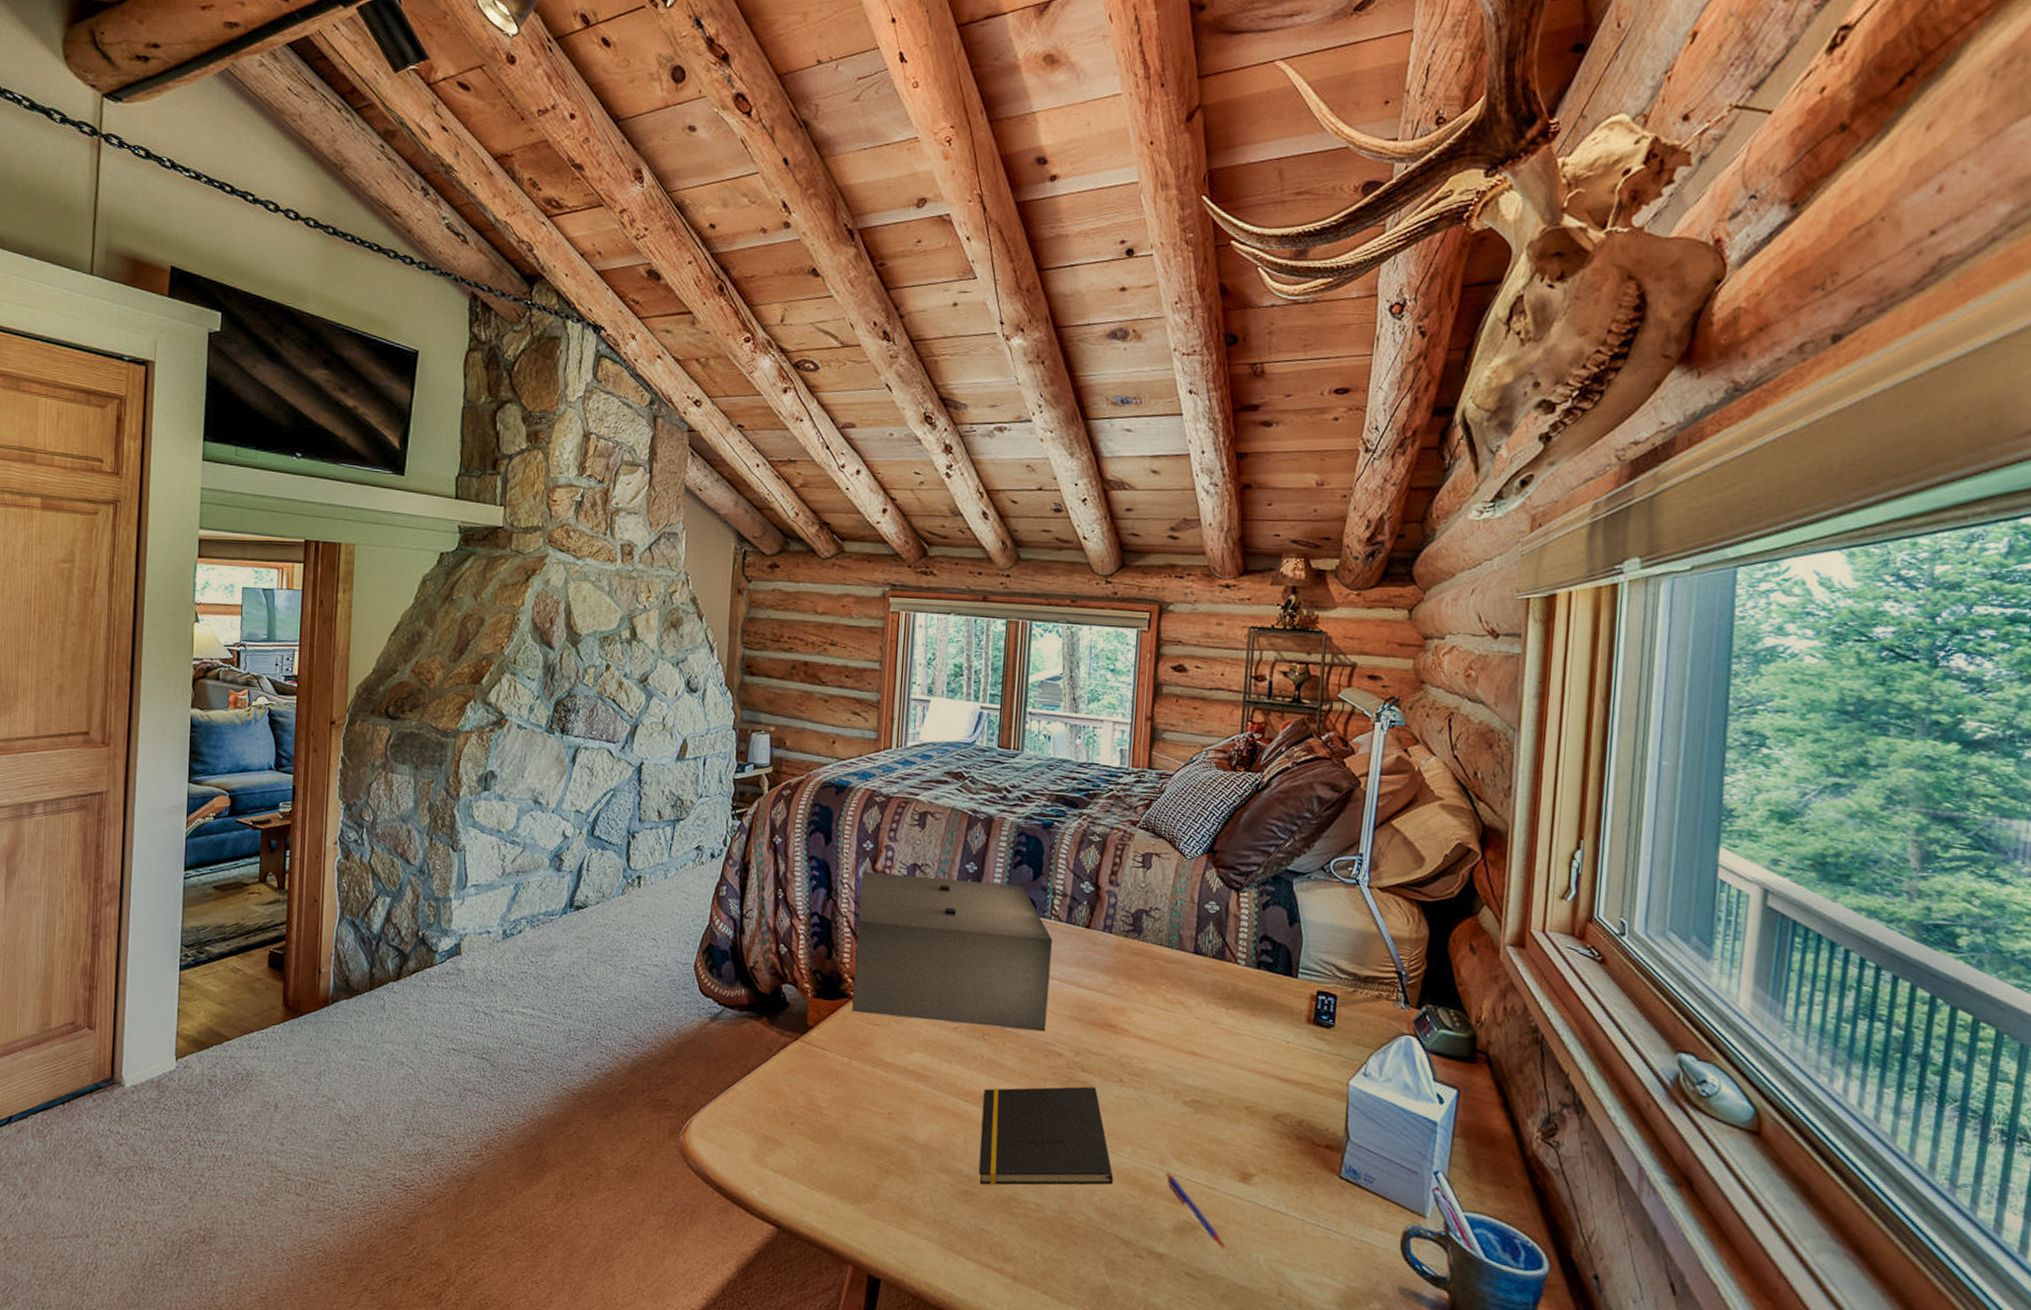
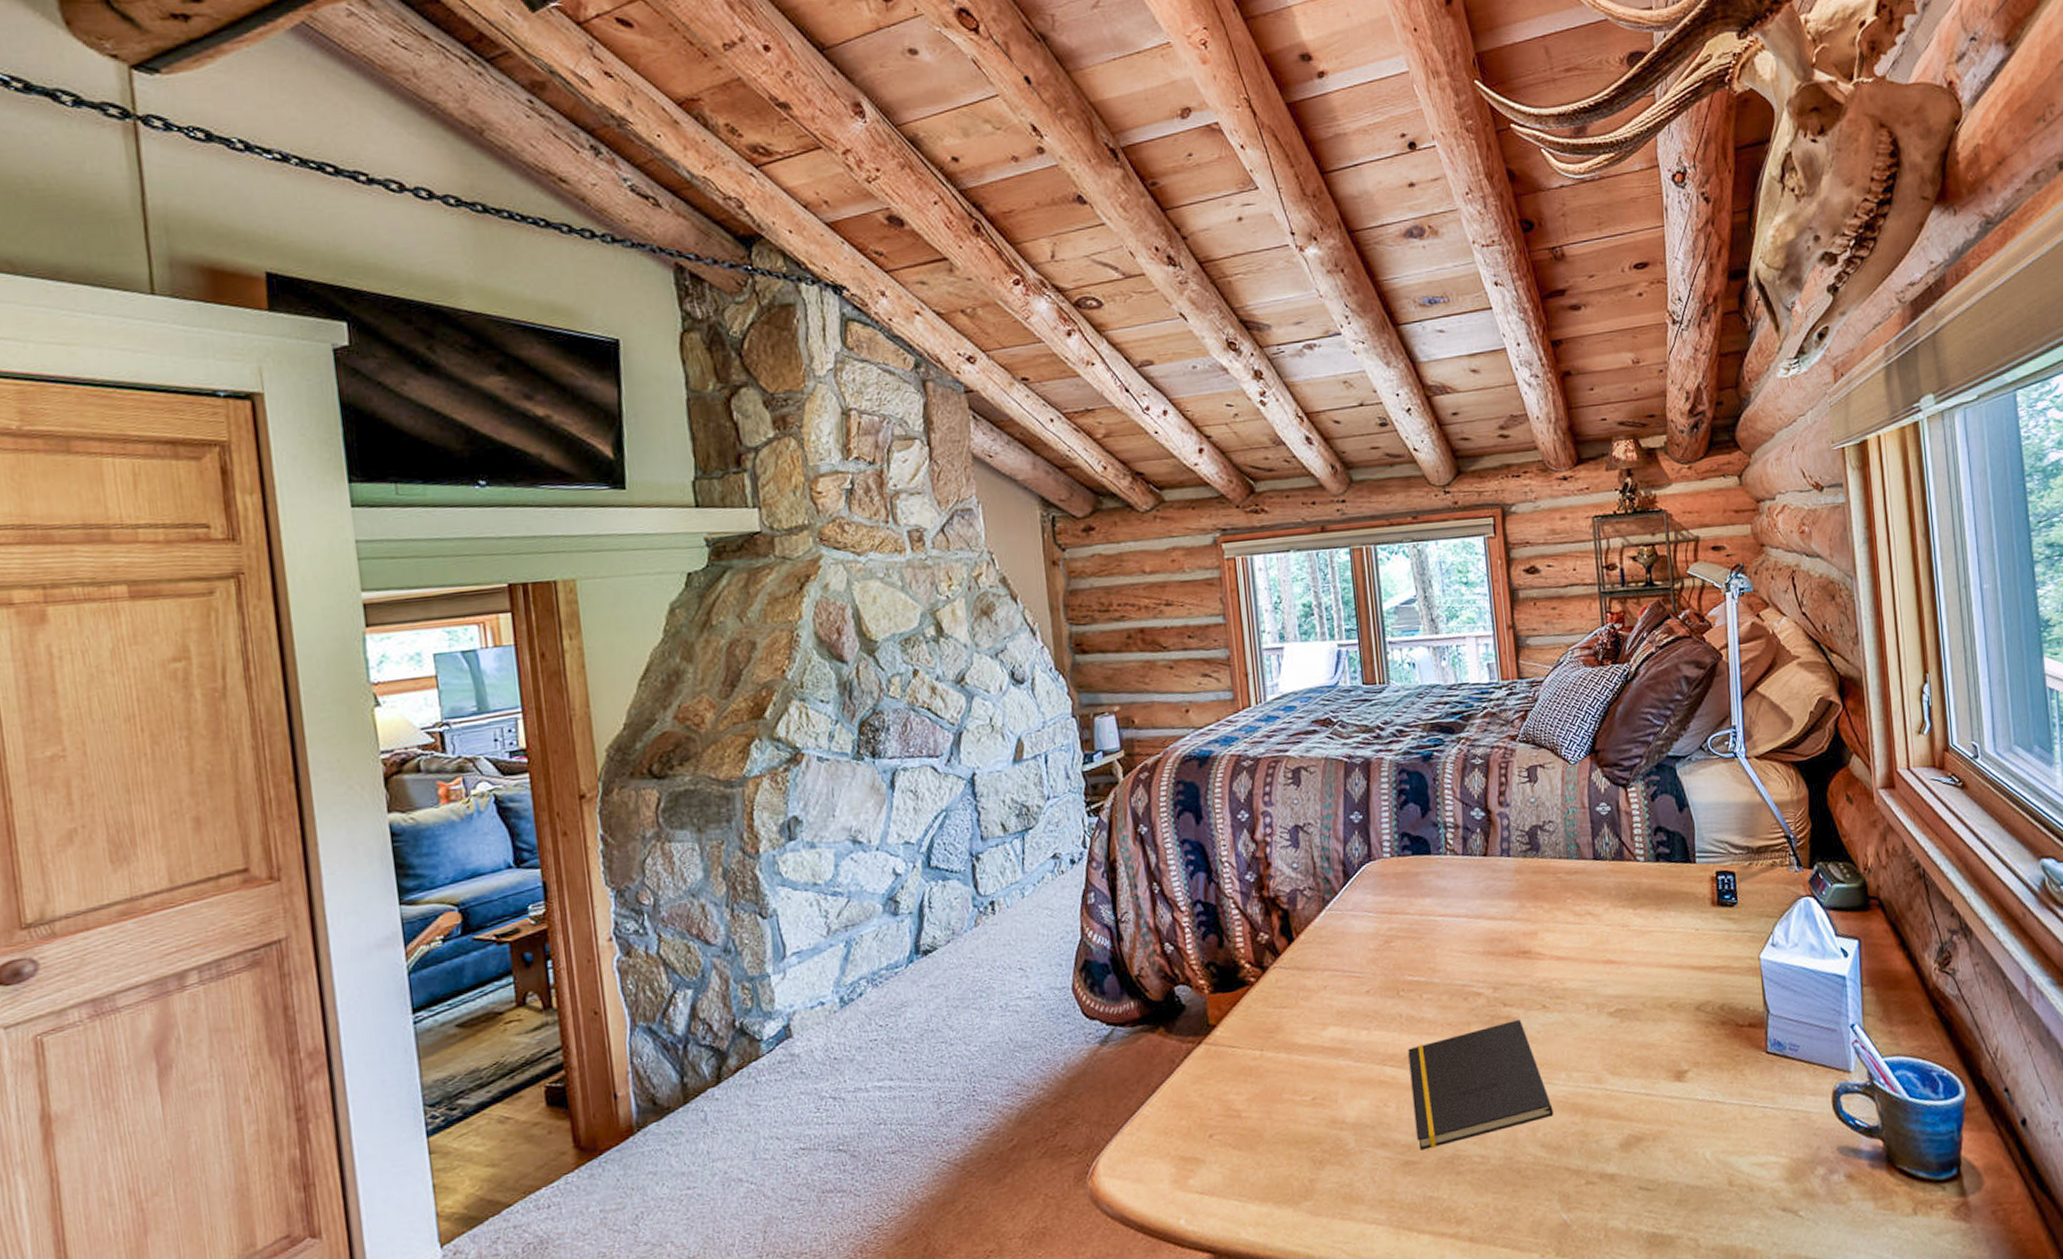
speaker: present [852,872,1052,1032] -> none [1241,826,1461,999]
pen: present [1165,1172,1226,1250] -> none [1603,1089,1674,1154]

